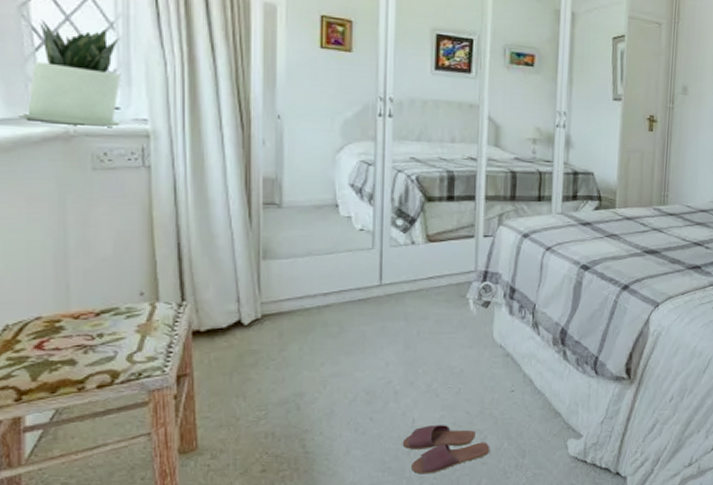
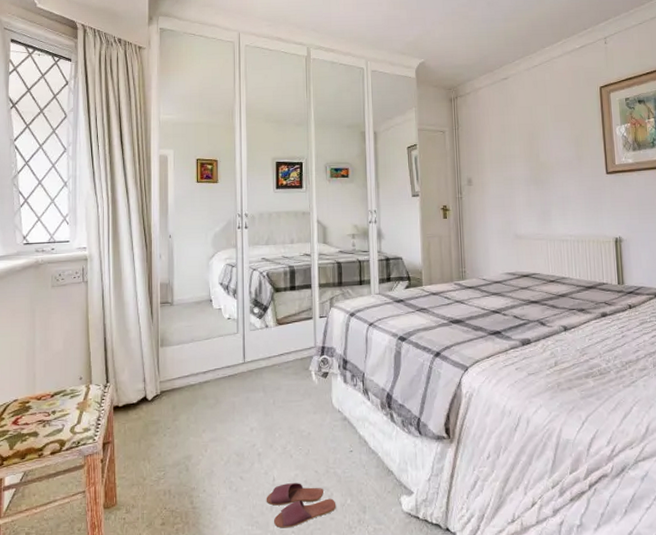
planter: present [16,19,122,128] -> none [8,186,71,256]

